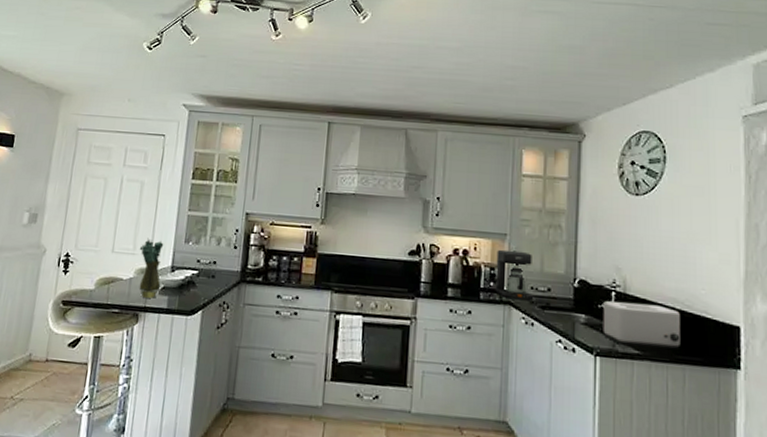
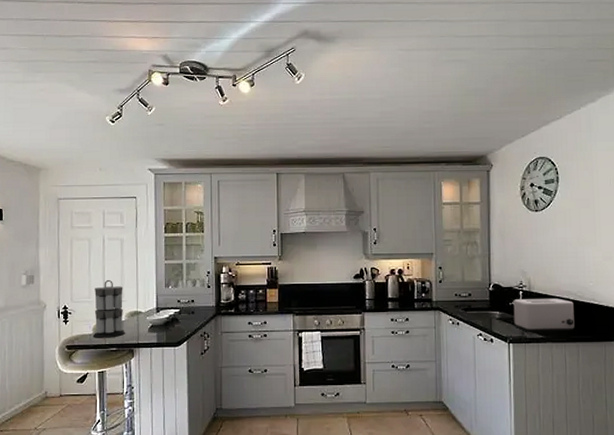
spice rack: none [93,227,137,297] -> present [92,279,125,338]
vase: present [139,238,164,298] -> none [127,286,149,336]
coffee maker: present [494,249,534,300] -> none [425,266,458,305]

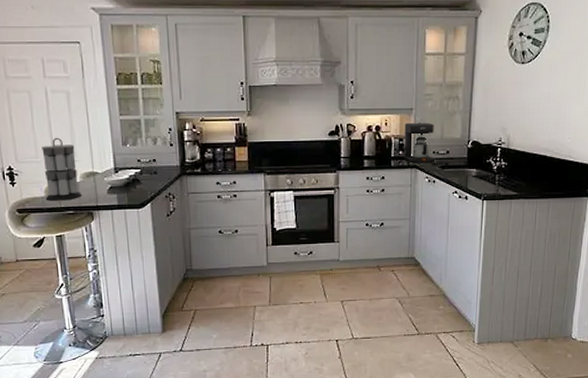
coffee maker: none [425,266,458,305] -> present [402,122,436,162]
toaster: present [513,298,575,332] -> none [489,155,550,189]

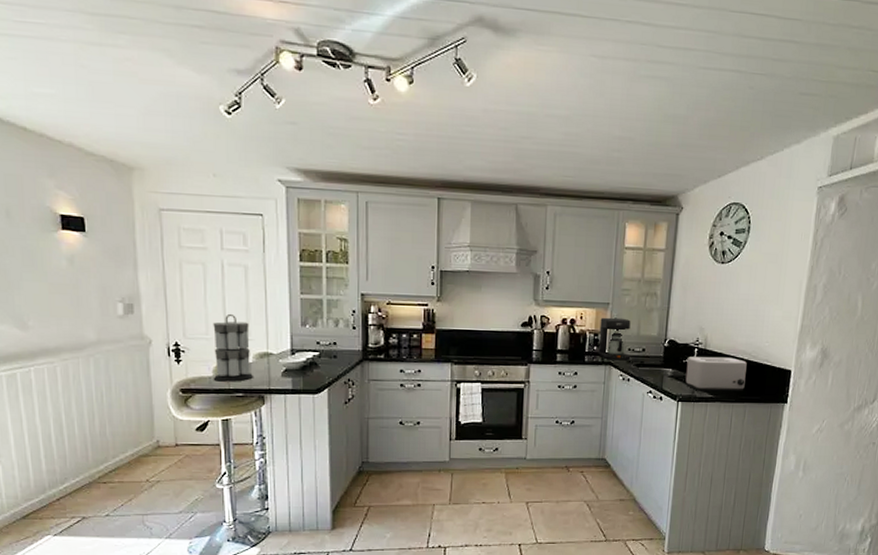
toaster: none [489,155,550,189] -> present [685,356,747,392]

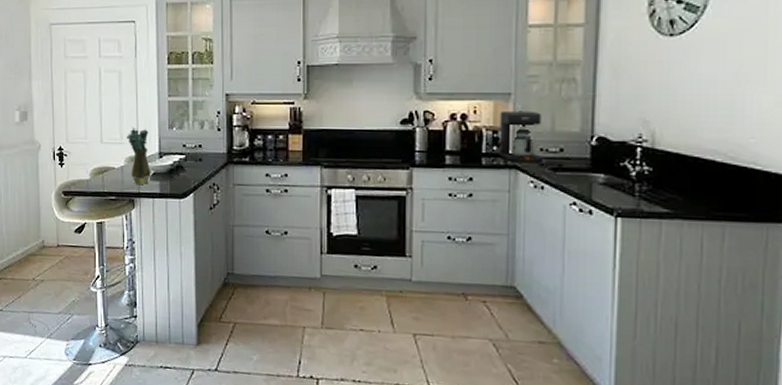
spice rack: present [213,313,253,382] -> none [90,118,125,185]
vase: none [254,323,283,381] -> present [126,126,151,184]
toaster: present [685,356,747,392] -> none [625,157,721,207]

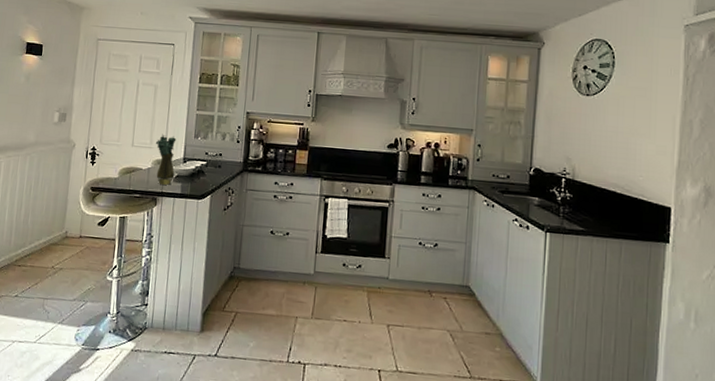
coffee maker: present [497,110,544,162] -> none [461,142,495,186]

